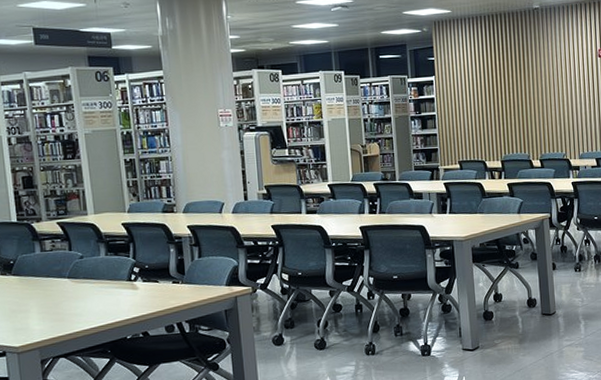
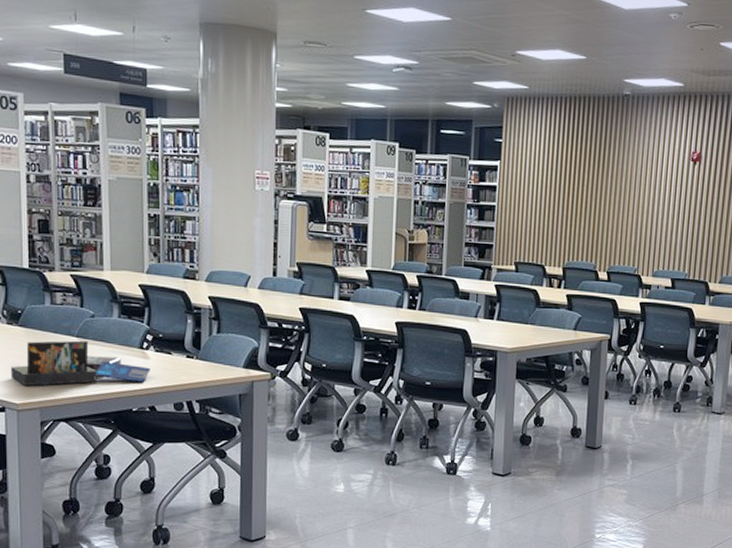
board game: none [7,280,140,330] -> present [10,340,150,387]

